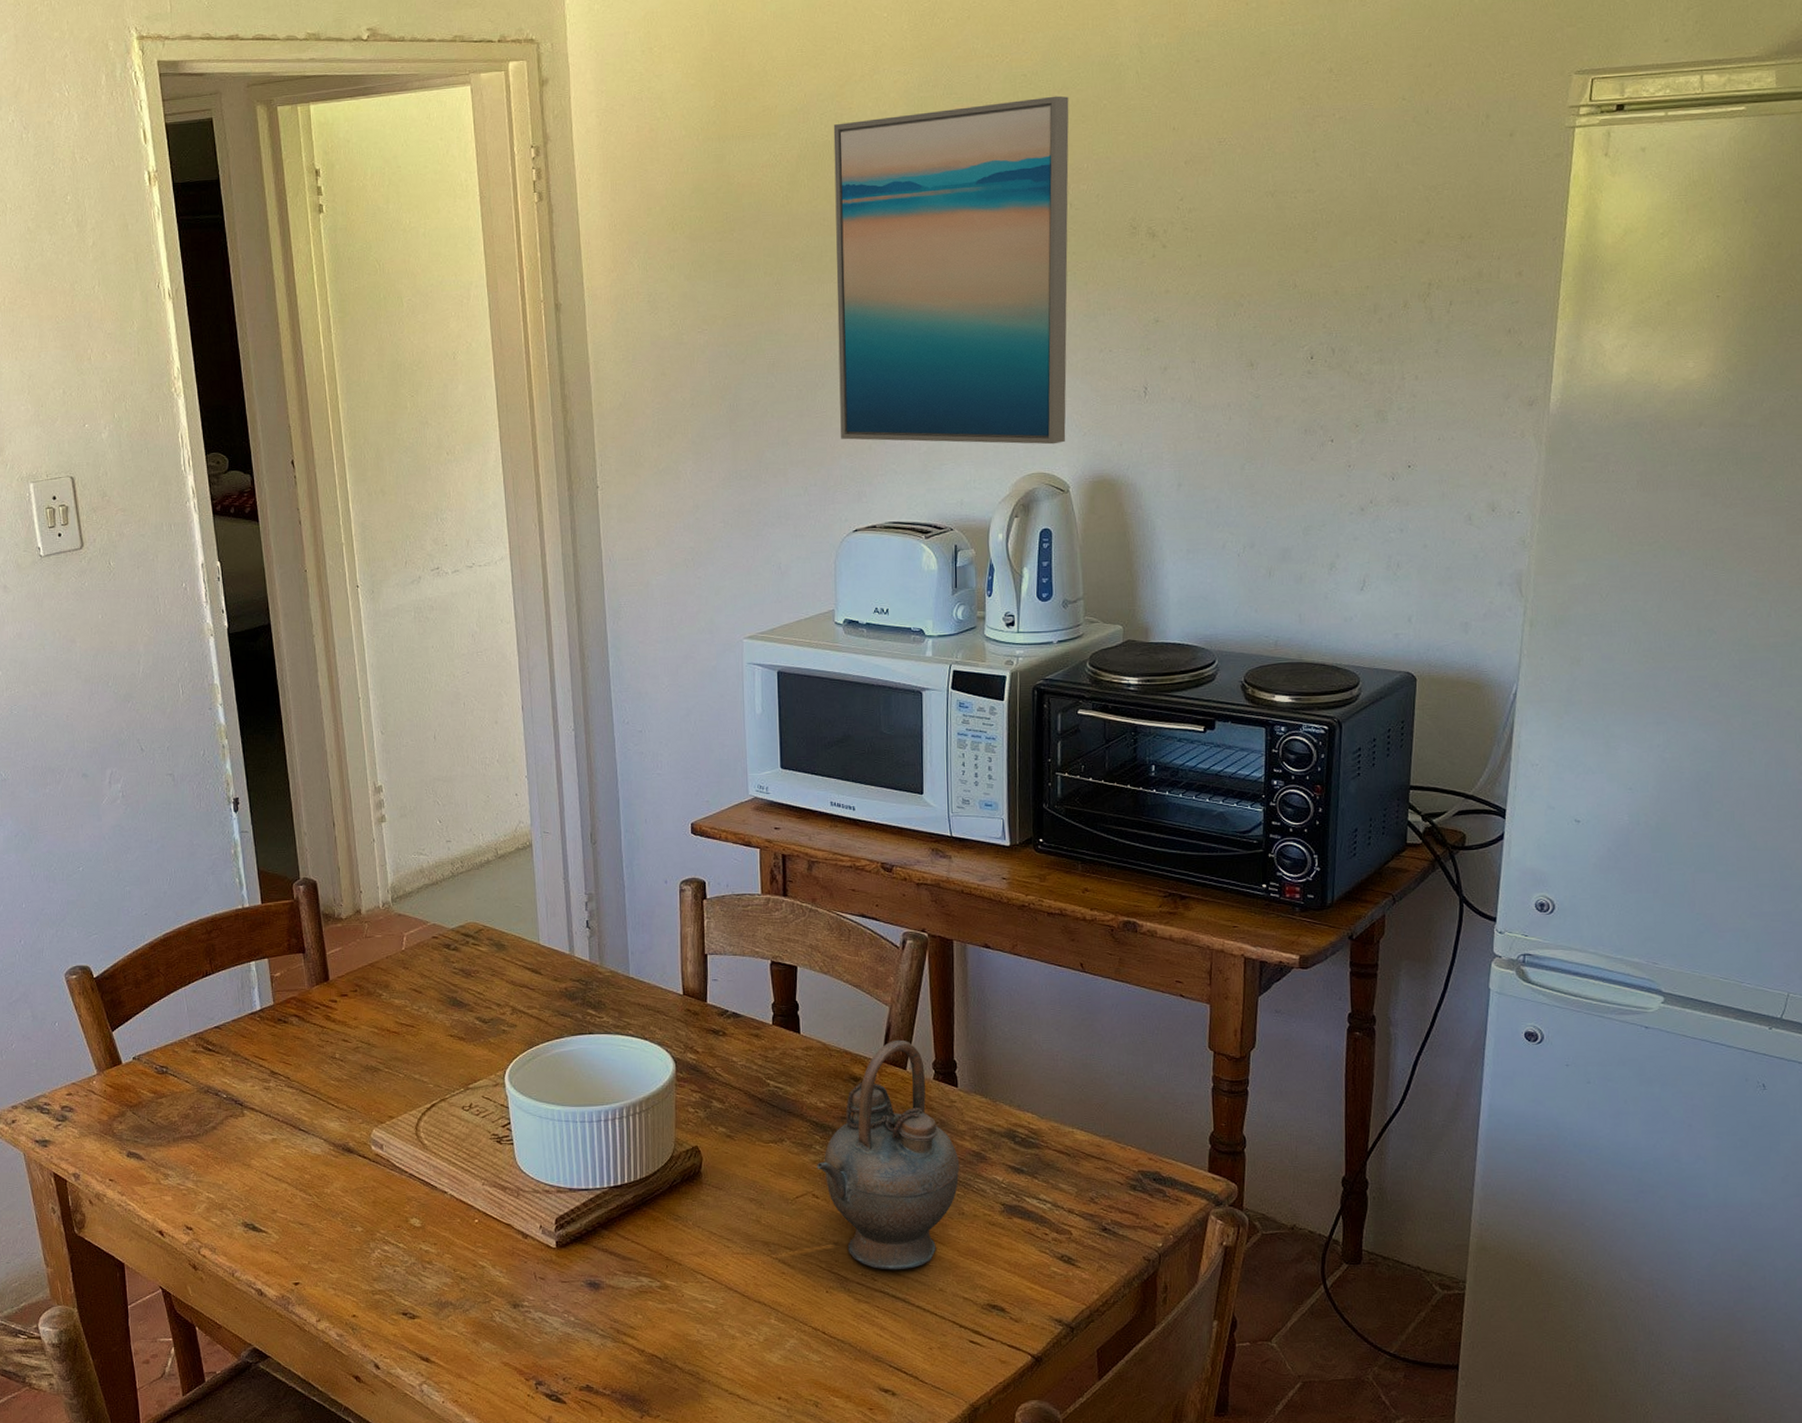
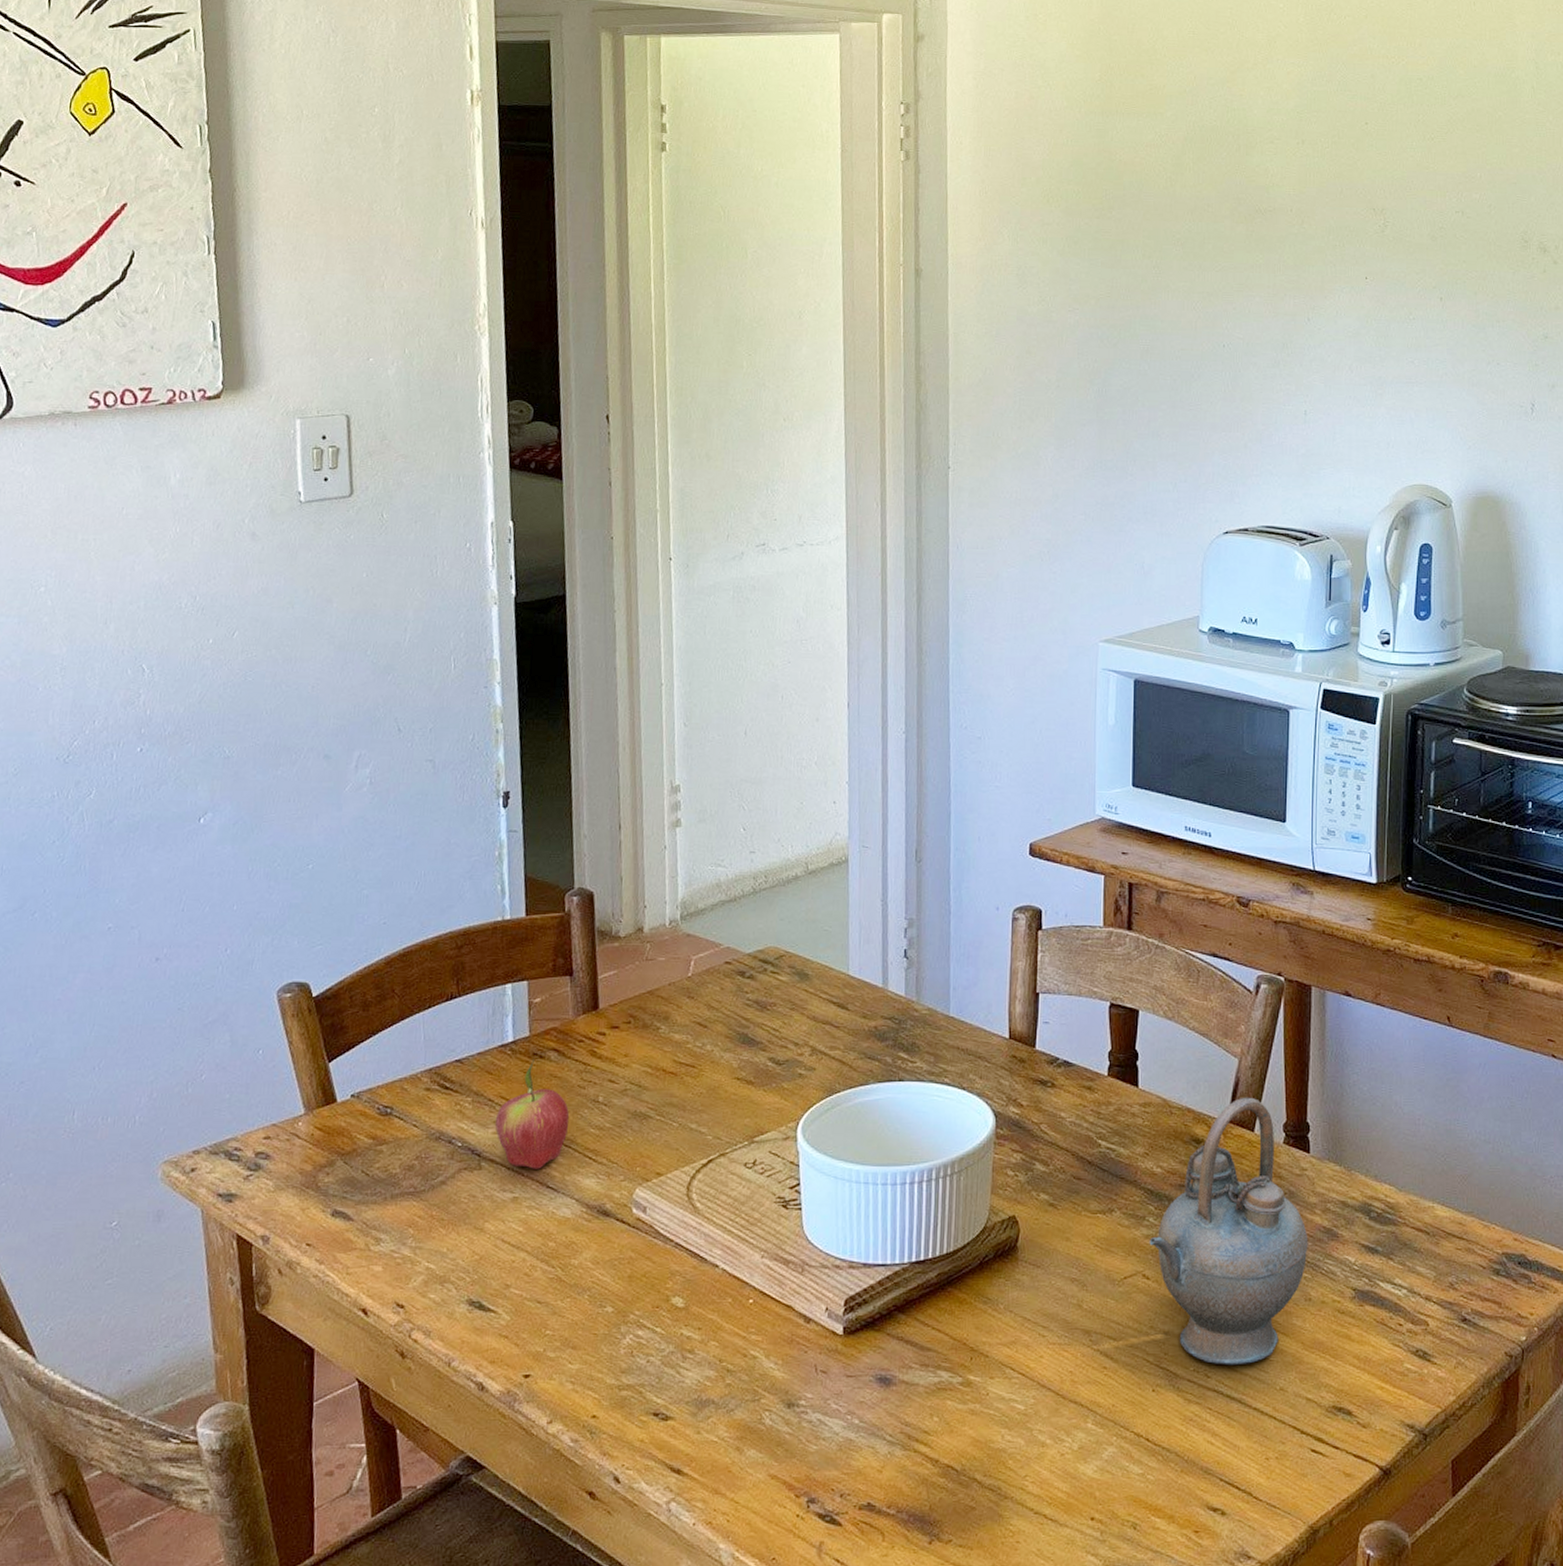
fruit: none [251,1024,313,1115] -> present [494,1059,570,1169]
wall art: present [833,96,1069,445] -> none [1215,102,1464,456]

